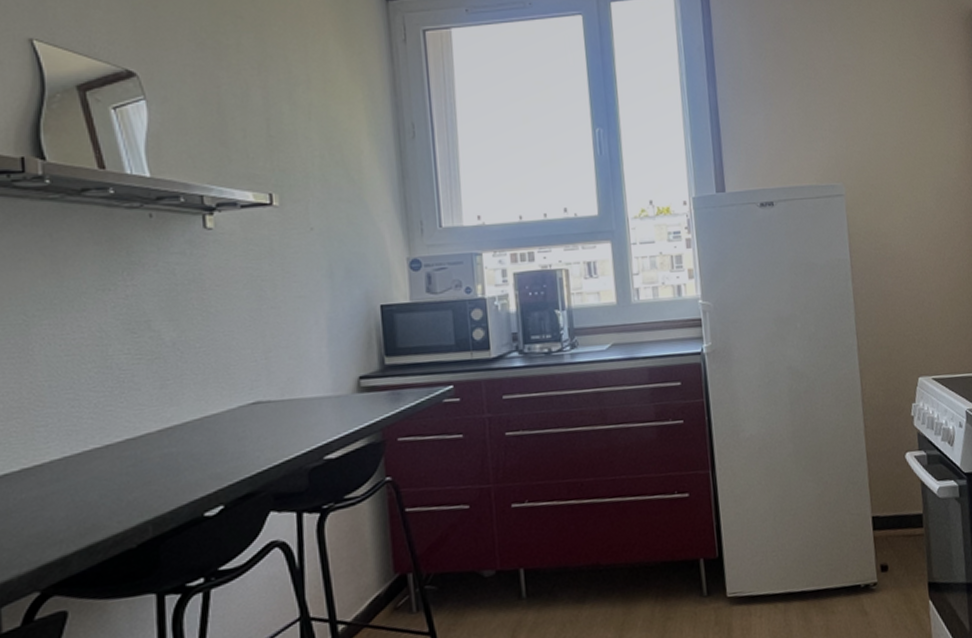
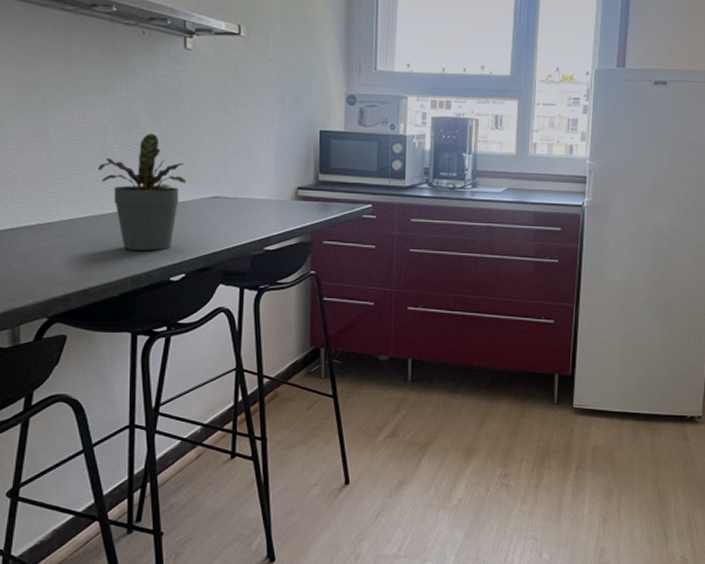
potted plant: none [99,334,218,486] -> present [97,133,187,251]

